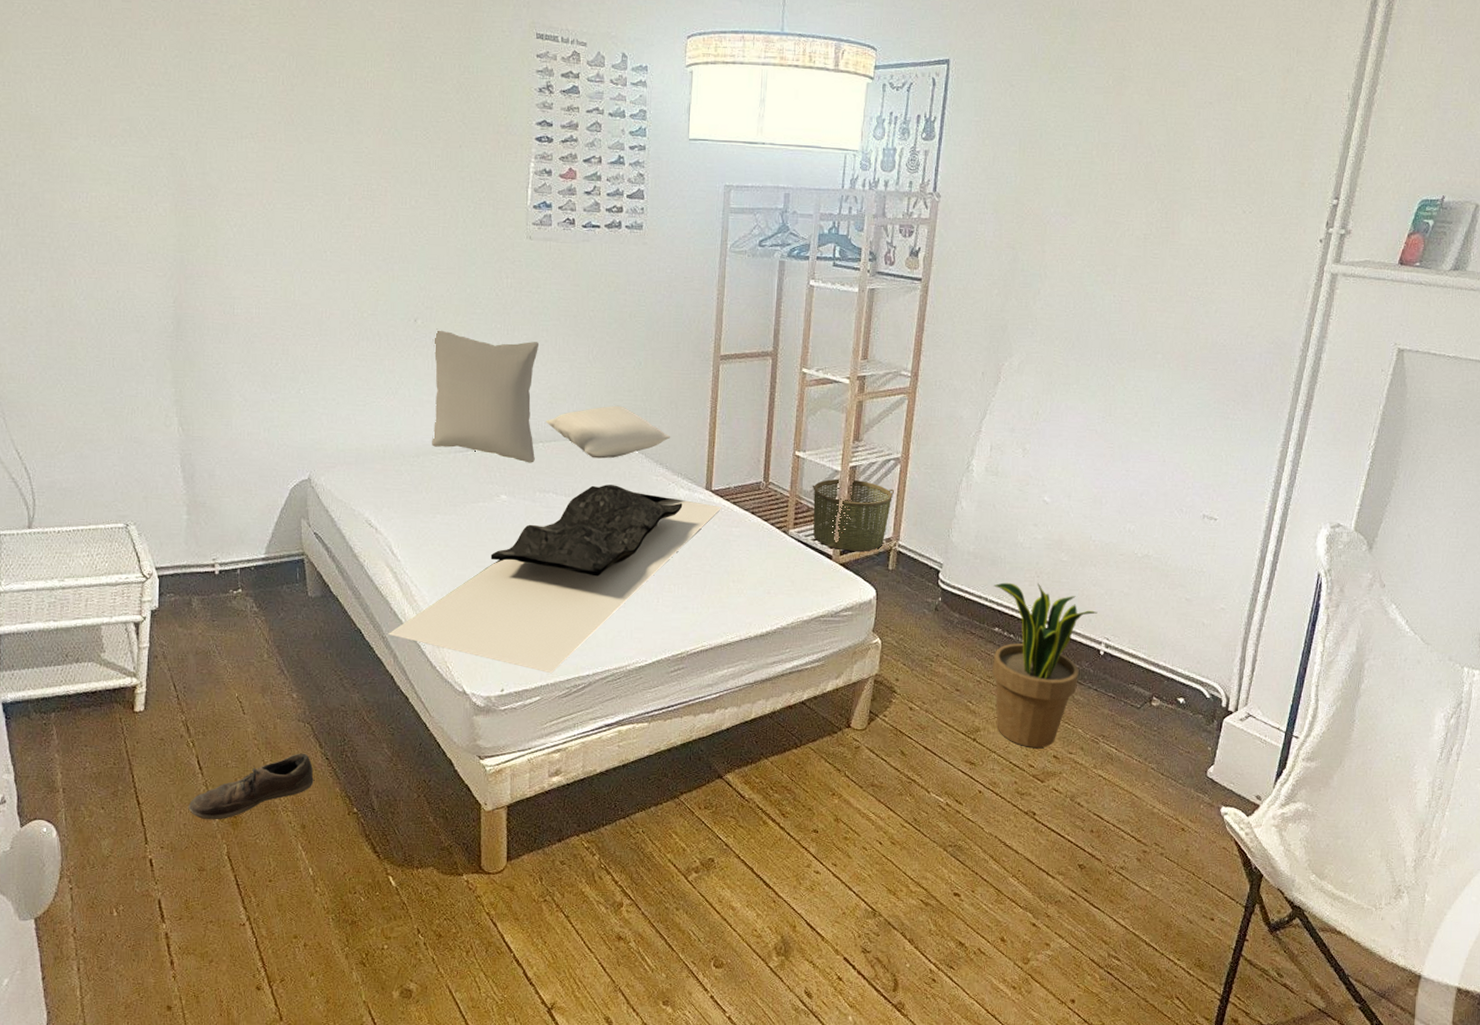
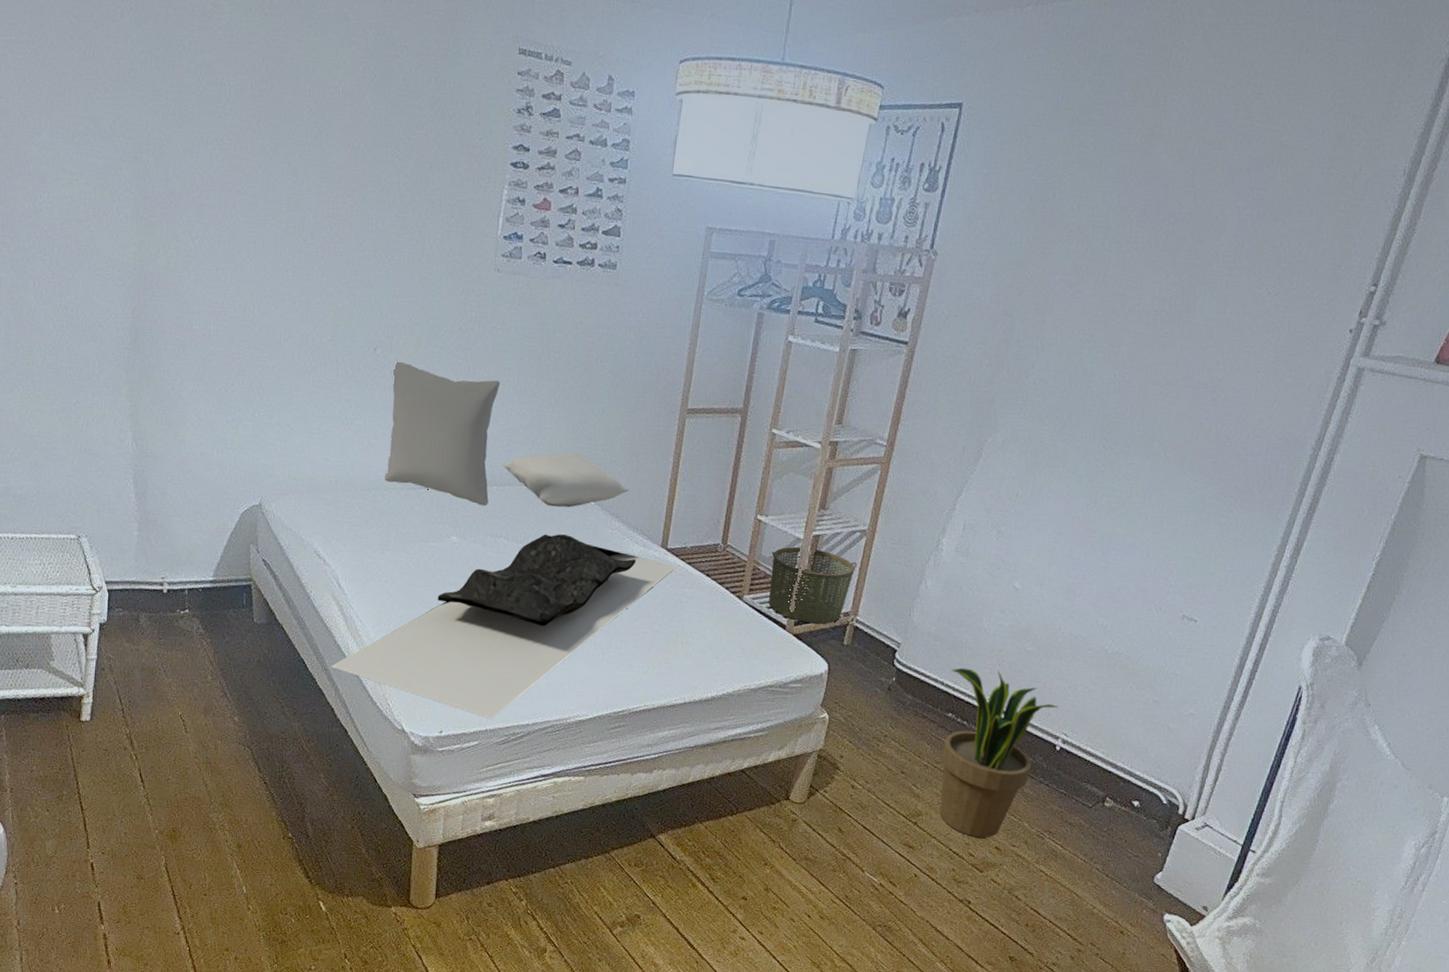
shoe: present [188,753,314,820] -> none [129,775,252,833]

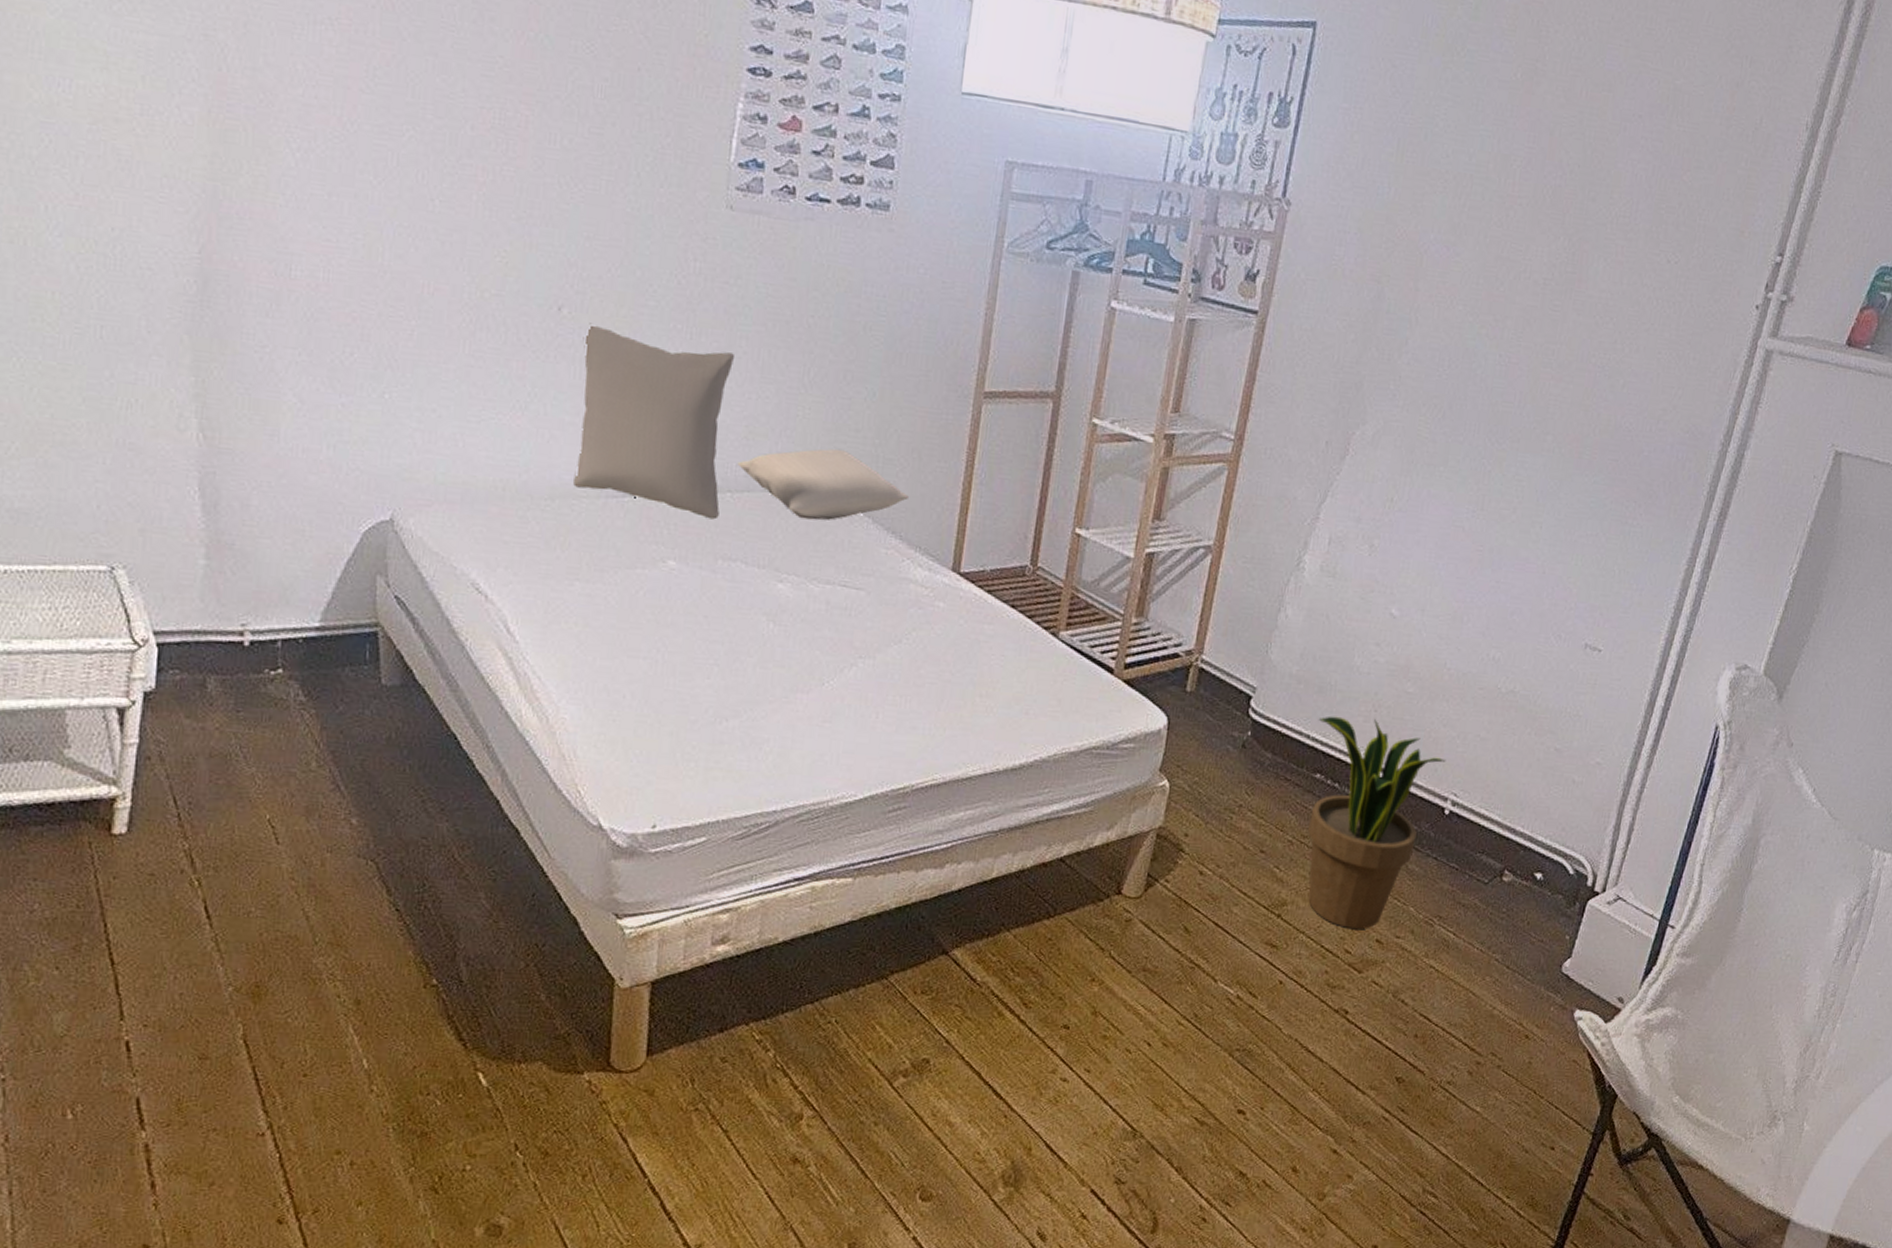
throw blanket: present [330,534,677,720] -> none [494,555,973,807]
basket: present [768,546,858,624] -> none [1091,568,1202,666]

